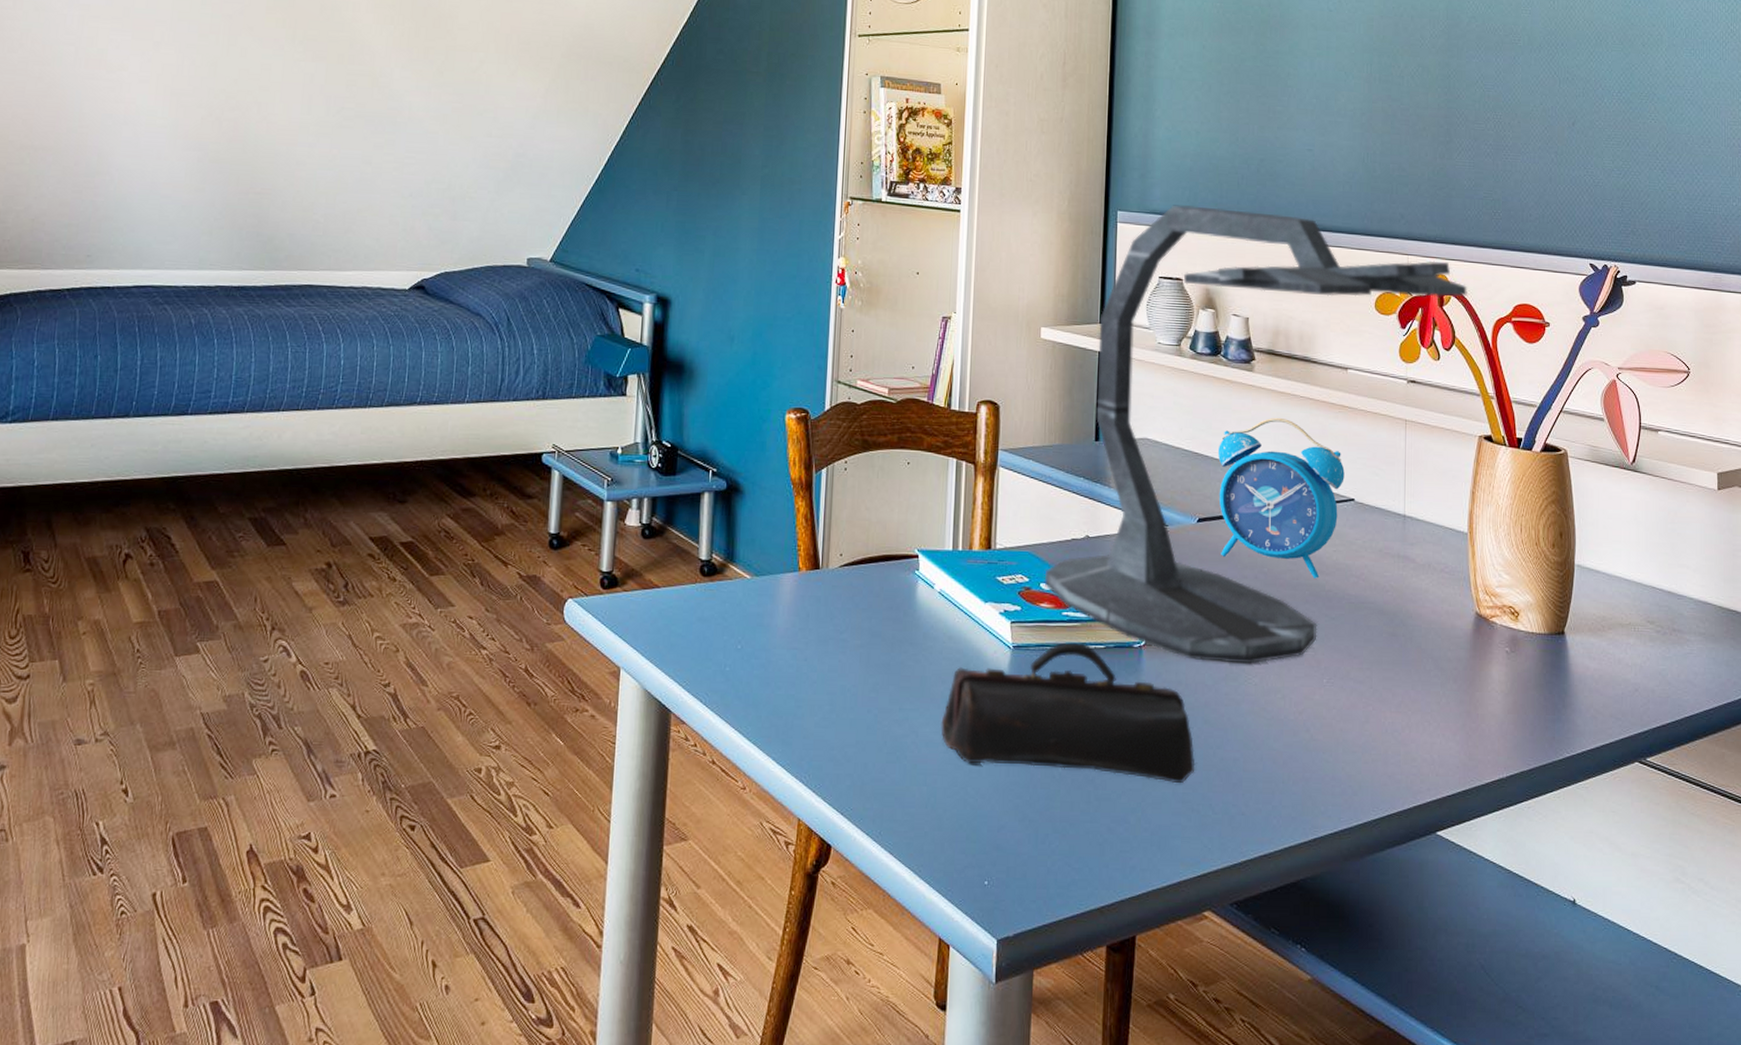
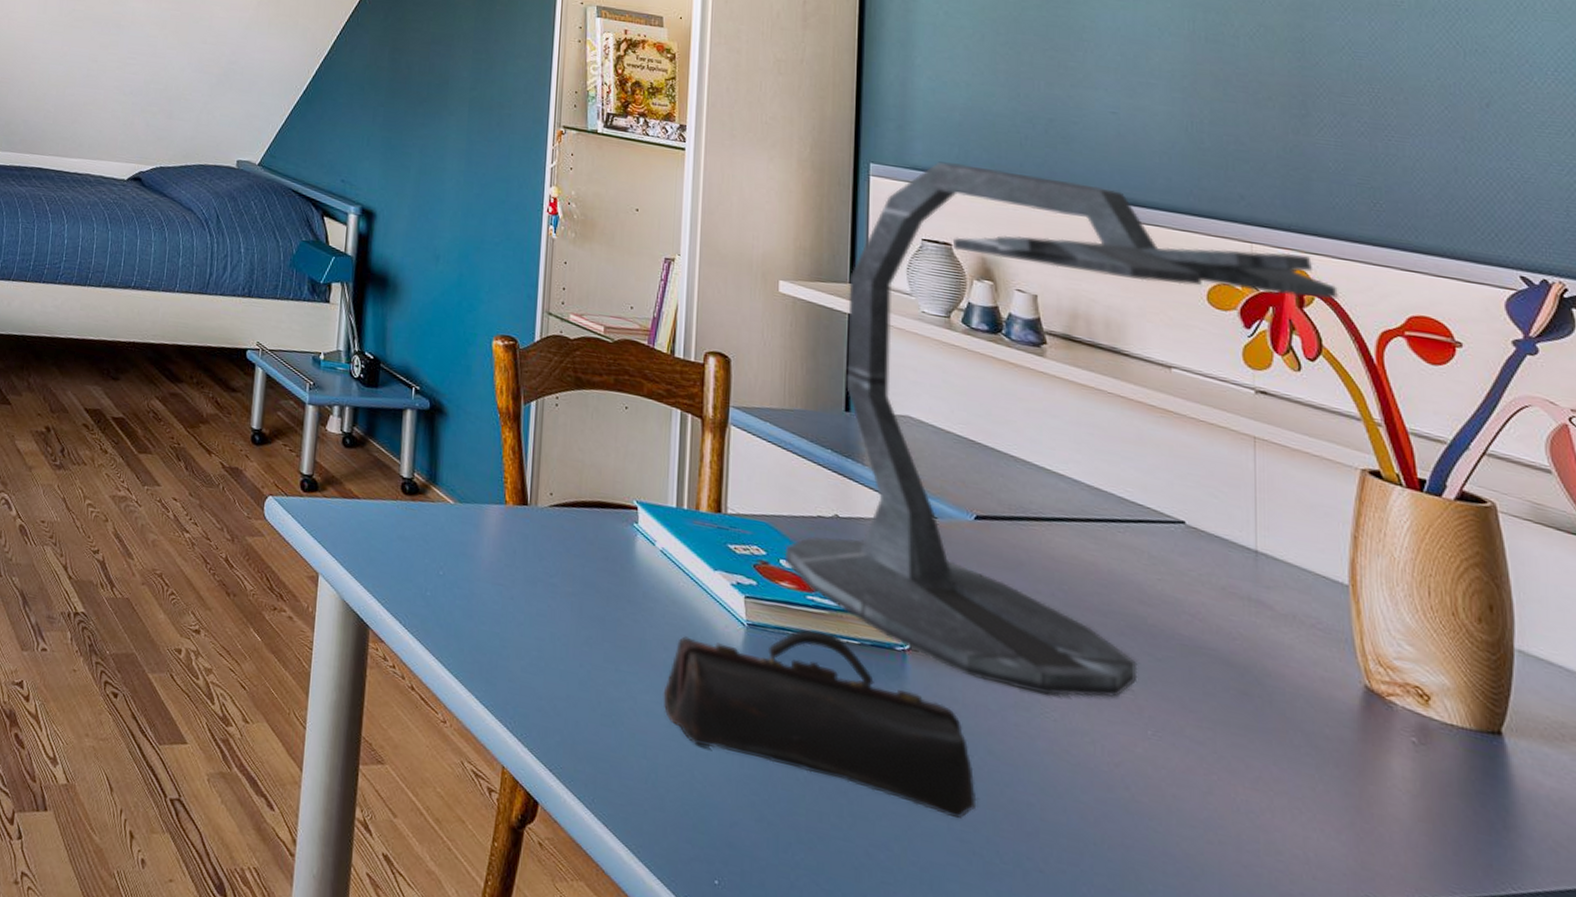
alarm clock: present [1217,417,1345,578] -> none [999,412,1171,608]

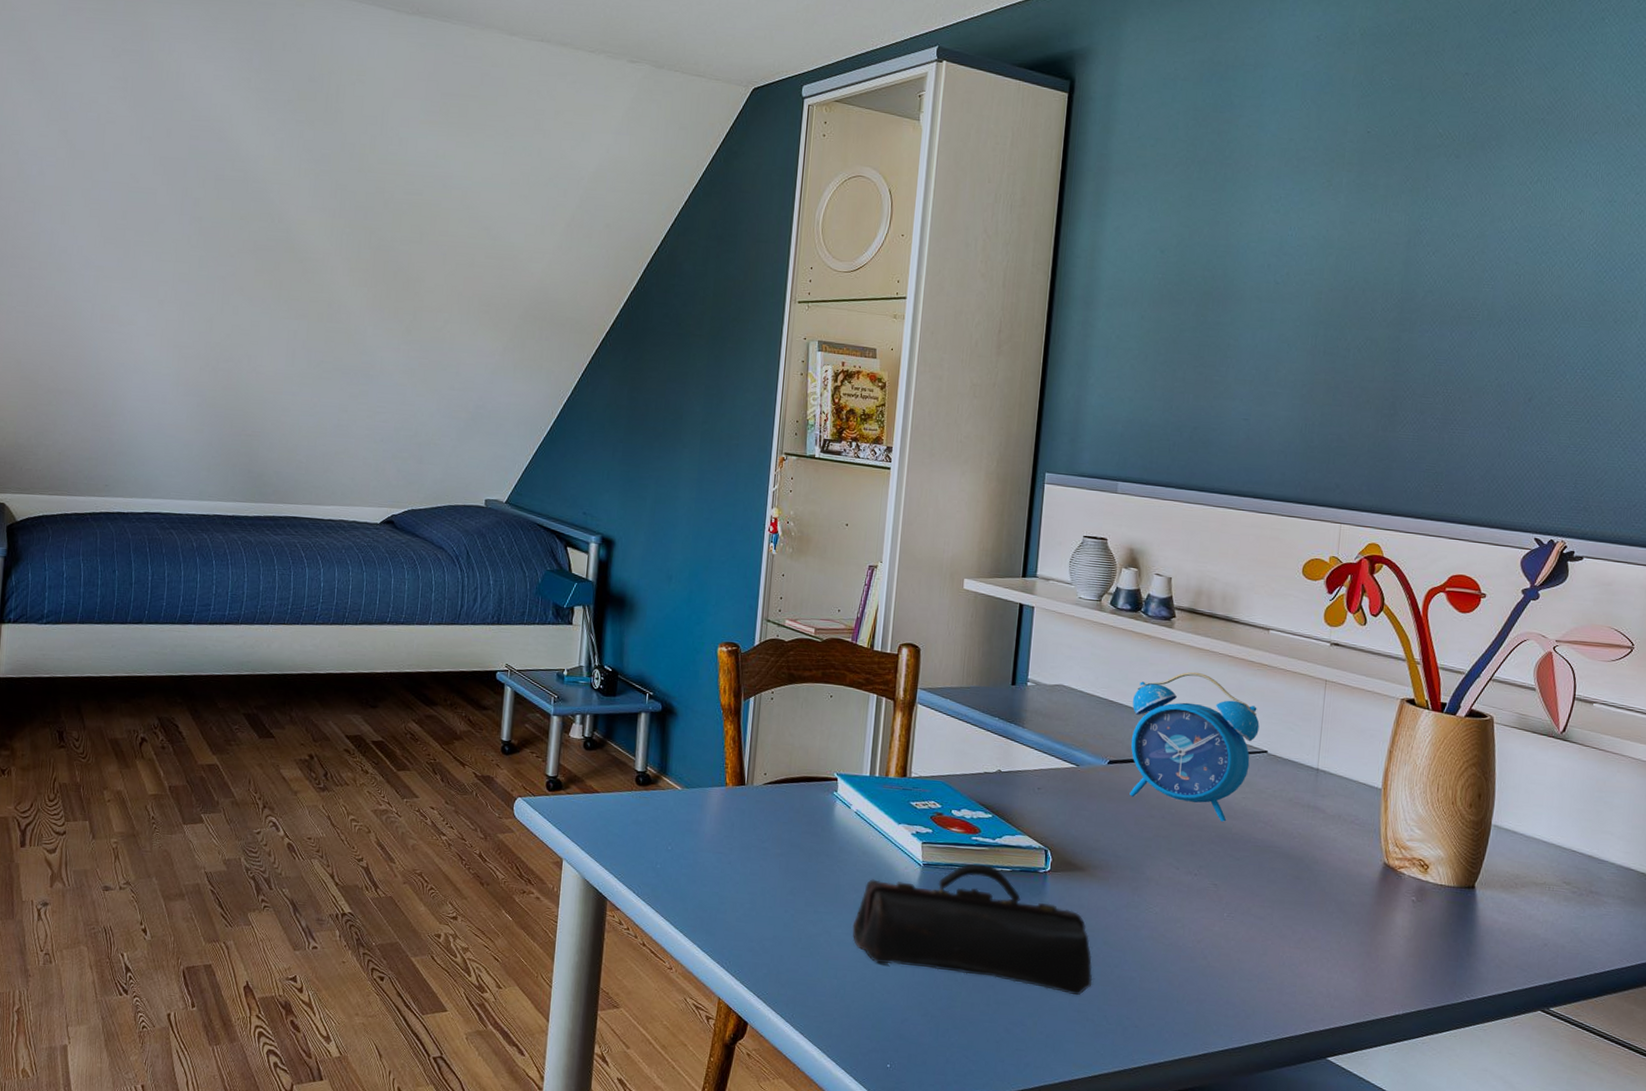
desk lamp: present [784,161,1338,698] -> none [955,468,1401,895]
alarm clock: none [999,412,1171,608] -> present [1129,671,1260,822]

